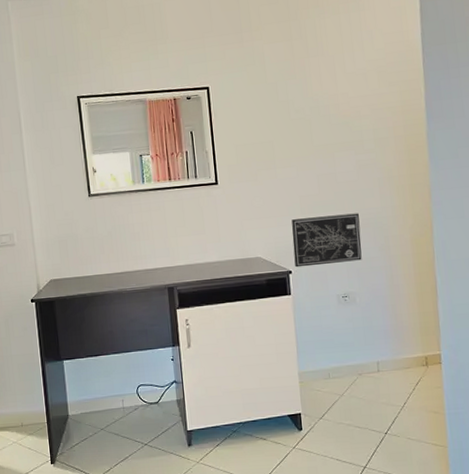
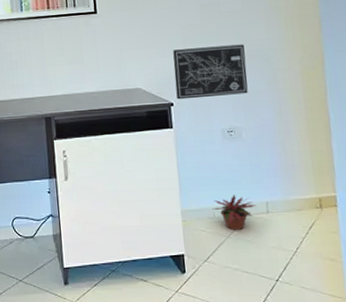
potted plant: none [327,356,368,389] -> present [212,194,256,230]

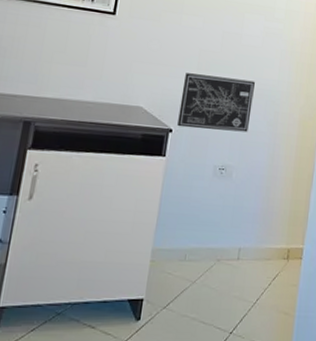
potted plant: present [212,194,256,230] -> none [184,237,229,276]

